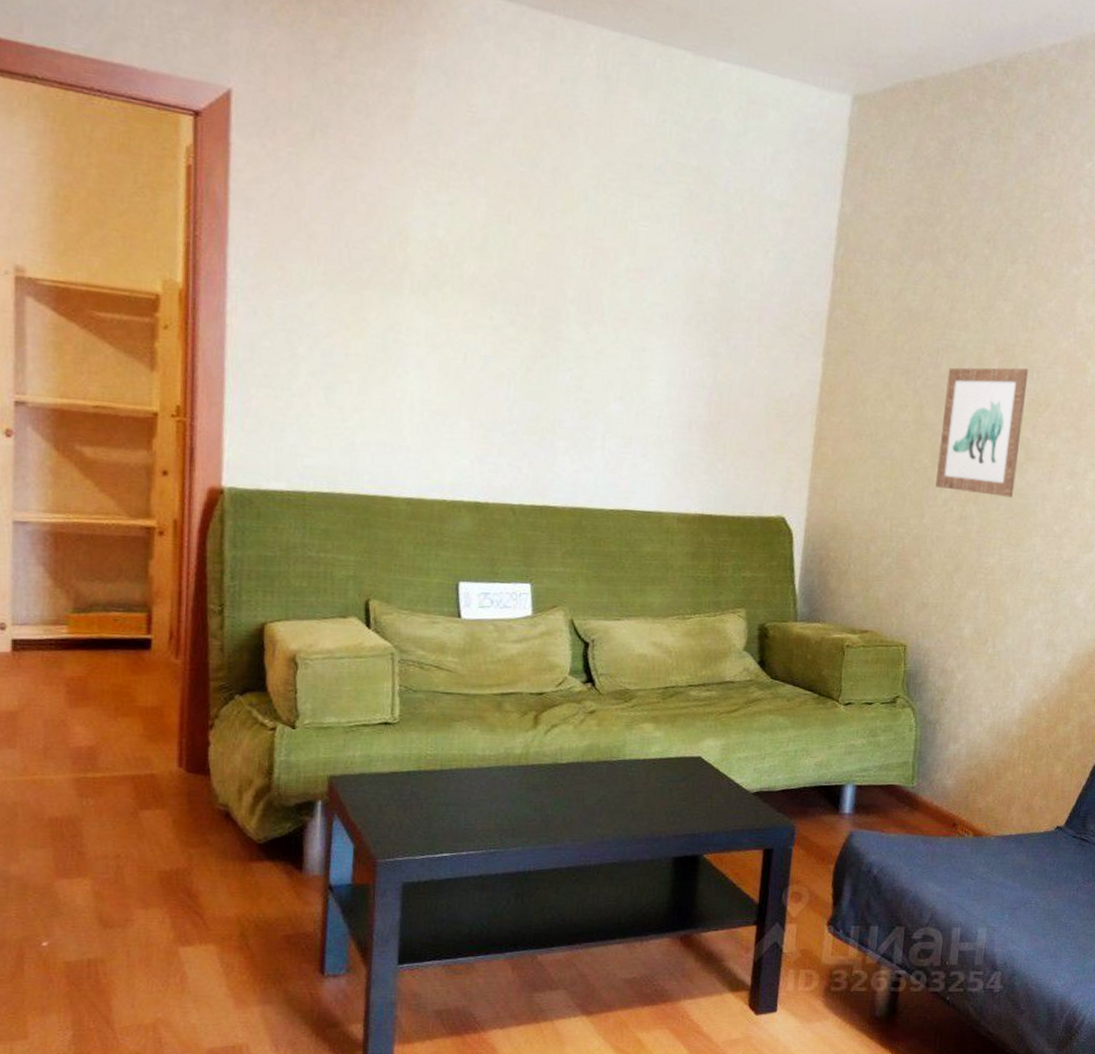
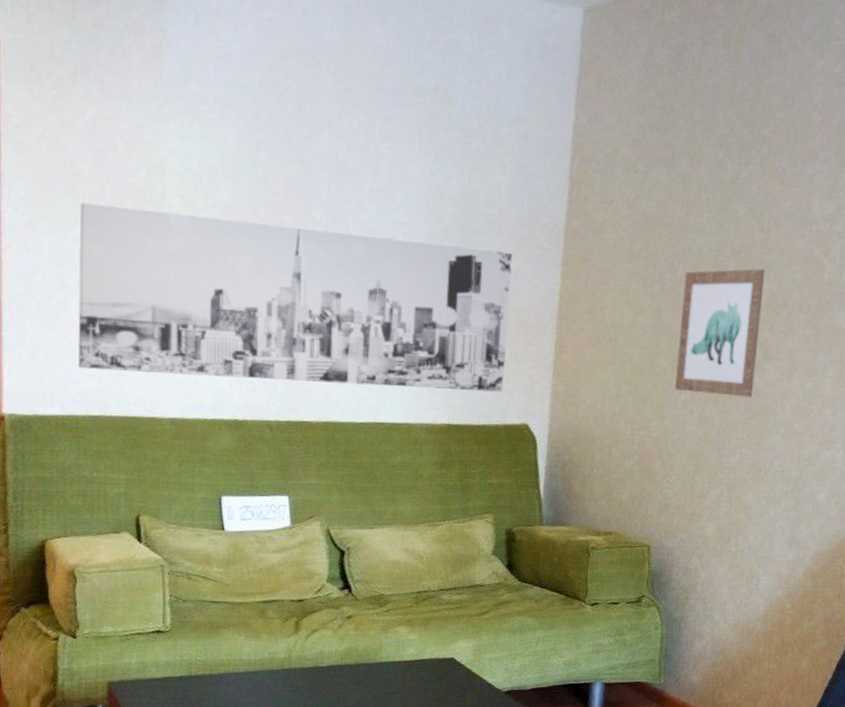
wall art: none [307,267,773,483] -> present [78,203,512,392]

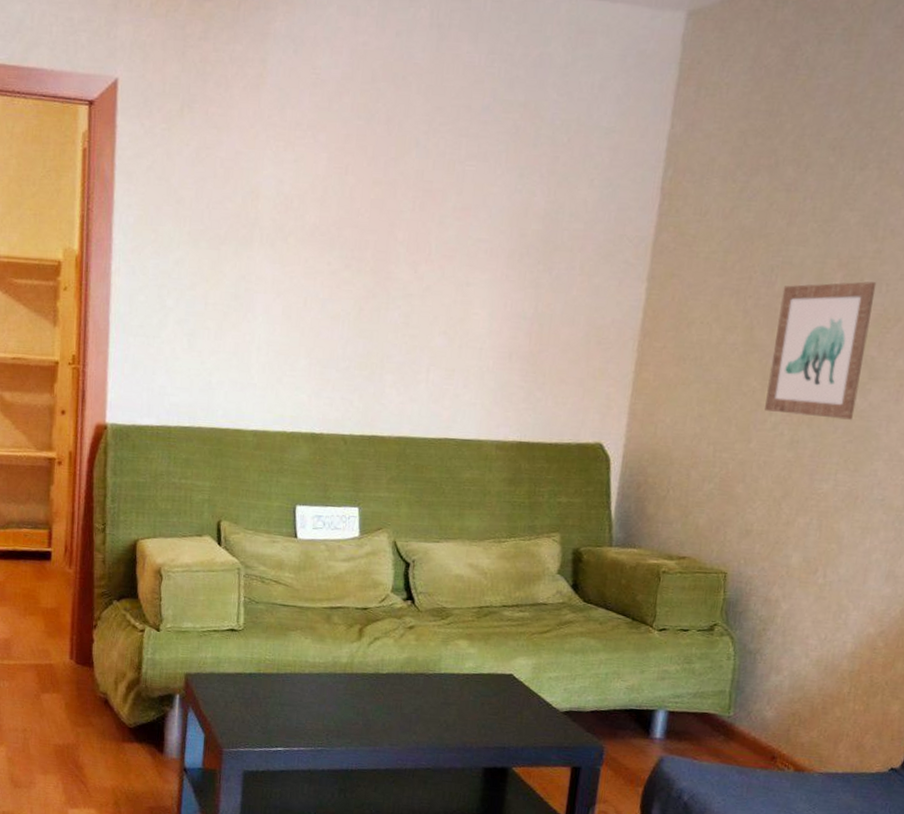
wall art: present [78,203,512,392] -> none [173,228,596,410]

